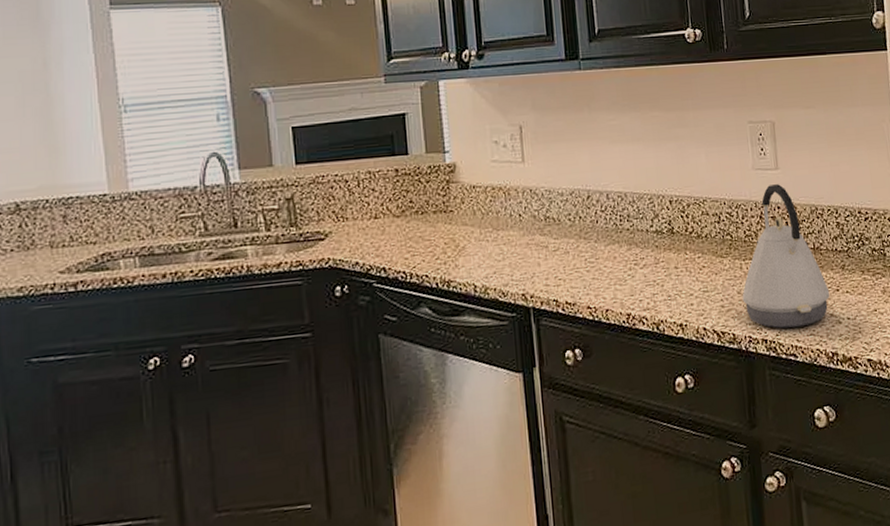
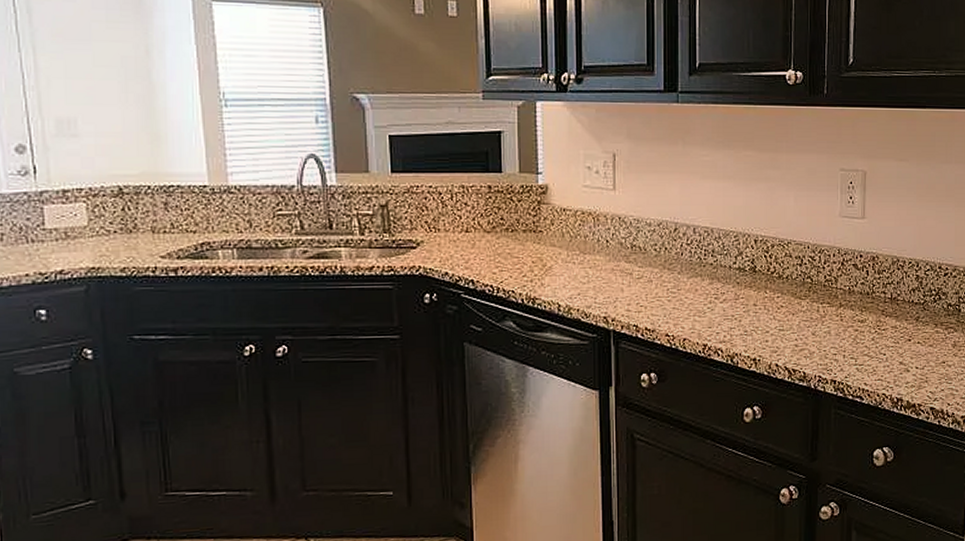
kettle: present [742,184,830,329] -> none [816,233,902,372]

